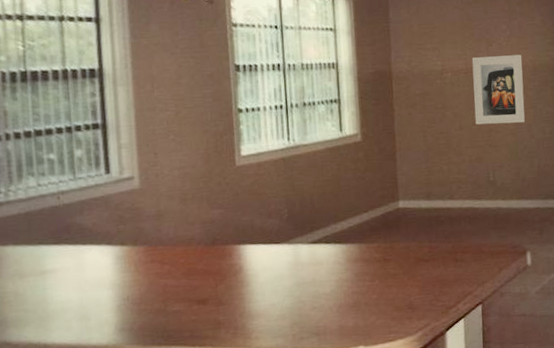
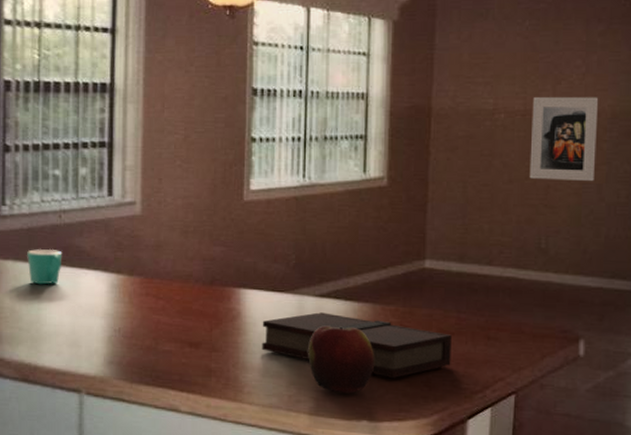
mug: none [26,229,64,266] -> present [26,248,63,285]
book: none [263,256,428,306] -> present [262,312,452,378]
apple: none [306,266,365,326] -> present [308,325,374,394]

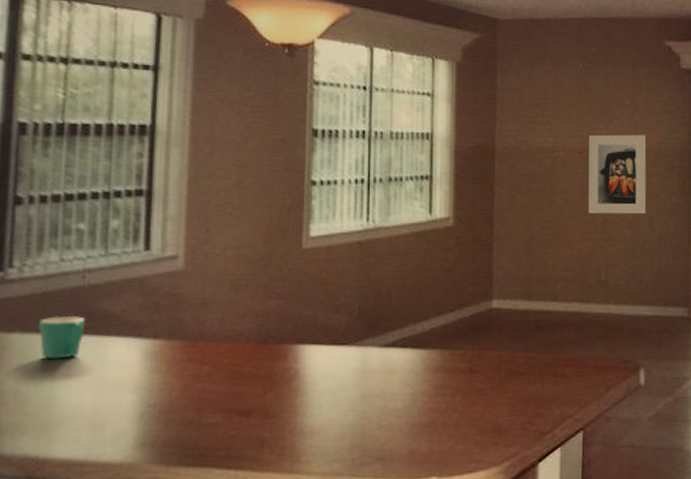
book: present [262,312,452,378] -> none [322,363,521,427]
apple: present [308,325,374,394] -> none [373,377,443,450]

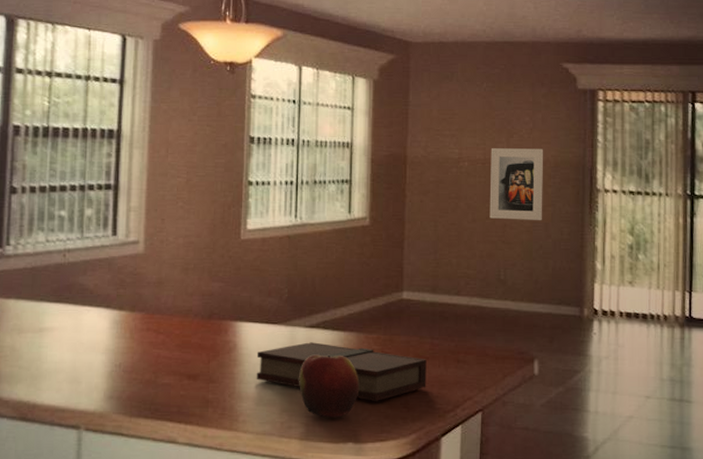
mug: present [38,315,85,360] -> none [29,287,66,323]
book: none [322,363,521,427] -> present [256,342,427,401]
apple: none [373,377,443,450] -> present [299,354,359,418]

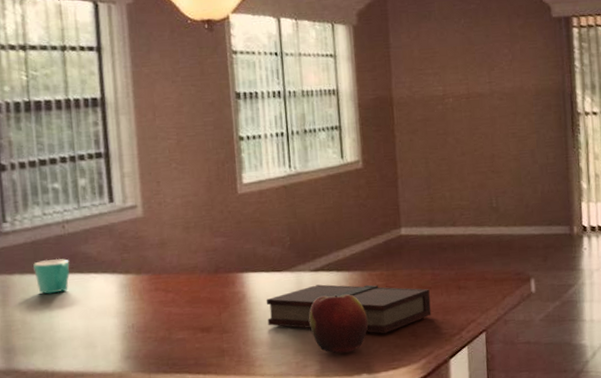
mug: none [29,287,66,323] -> present [32,258,70,294]
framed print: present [489,148,544,220] -> none [473,79,528,150]

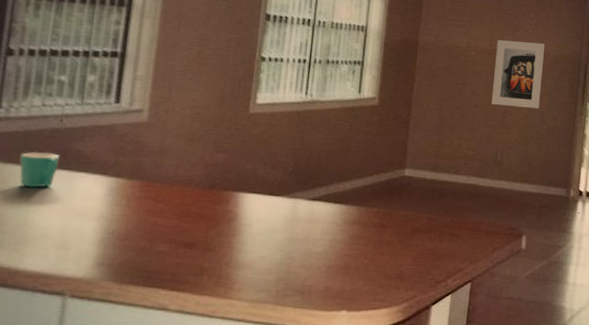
book: present [266,284,432,334] -> none [254,214,423,271]
apple: present [309,294,368,354] -> none [297,226,357,287]
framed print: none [473,79,528,150] -> present [491,40,545,108]

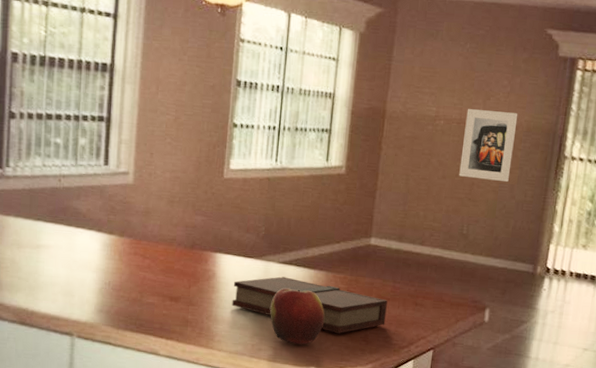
mug: present [19,151,60,188] -> none [27,207,61,241]
book: none [254,214,423,271] -> present [232,276,388,333]
apple: none [297,226,357,287] -> present [270,288,325,345]

